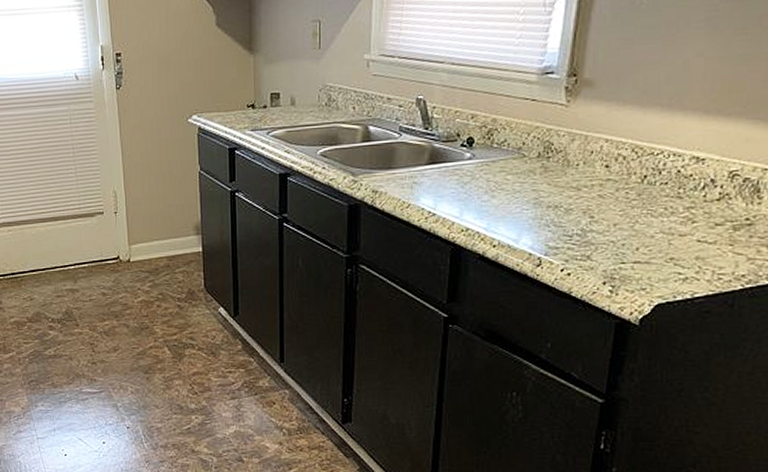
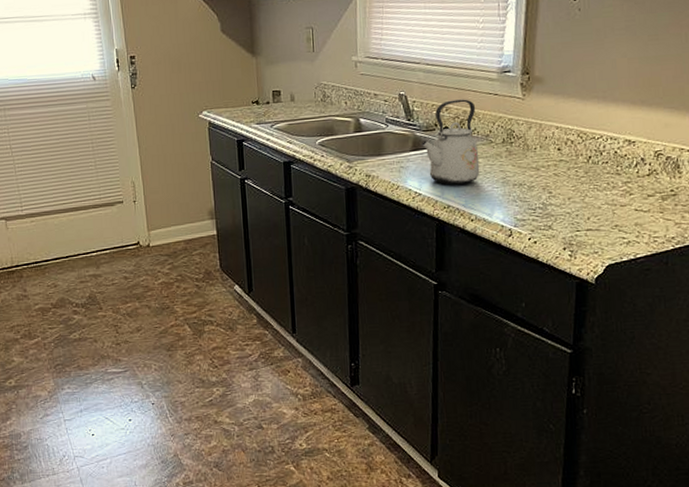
kettle: none [439,105,508,205] -> present [421,99,480,185]

